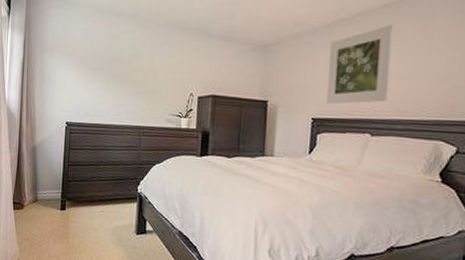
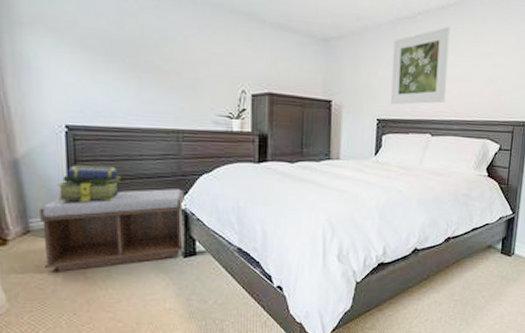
bench: none [44,174,141,235] -> present [40,189,185,272]
stack of books: none [56,152,97,182] -> present [57,165,120,202]

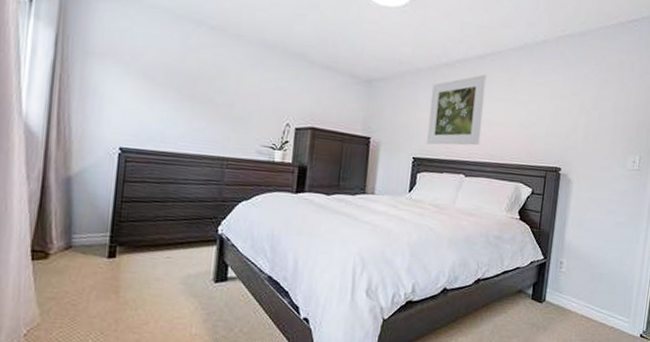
bench: present [40,189,185,272] -> none [81,212,223,289]
stack of books: present [57,165,120,202] -> none [102,185,164,222]

